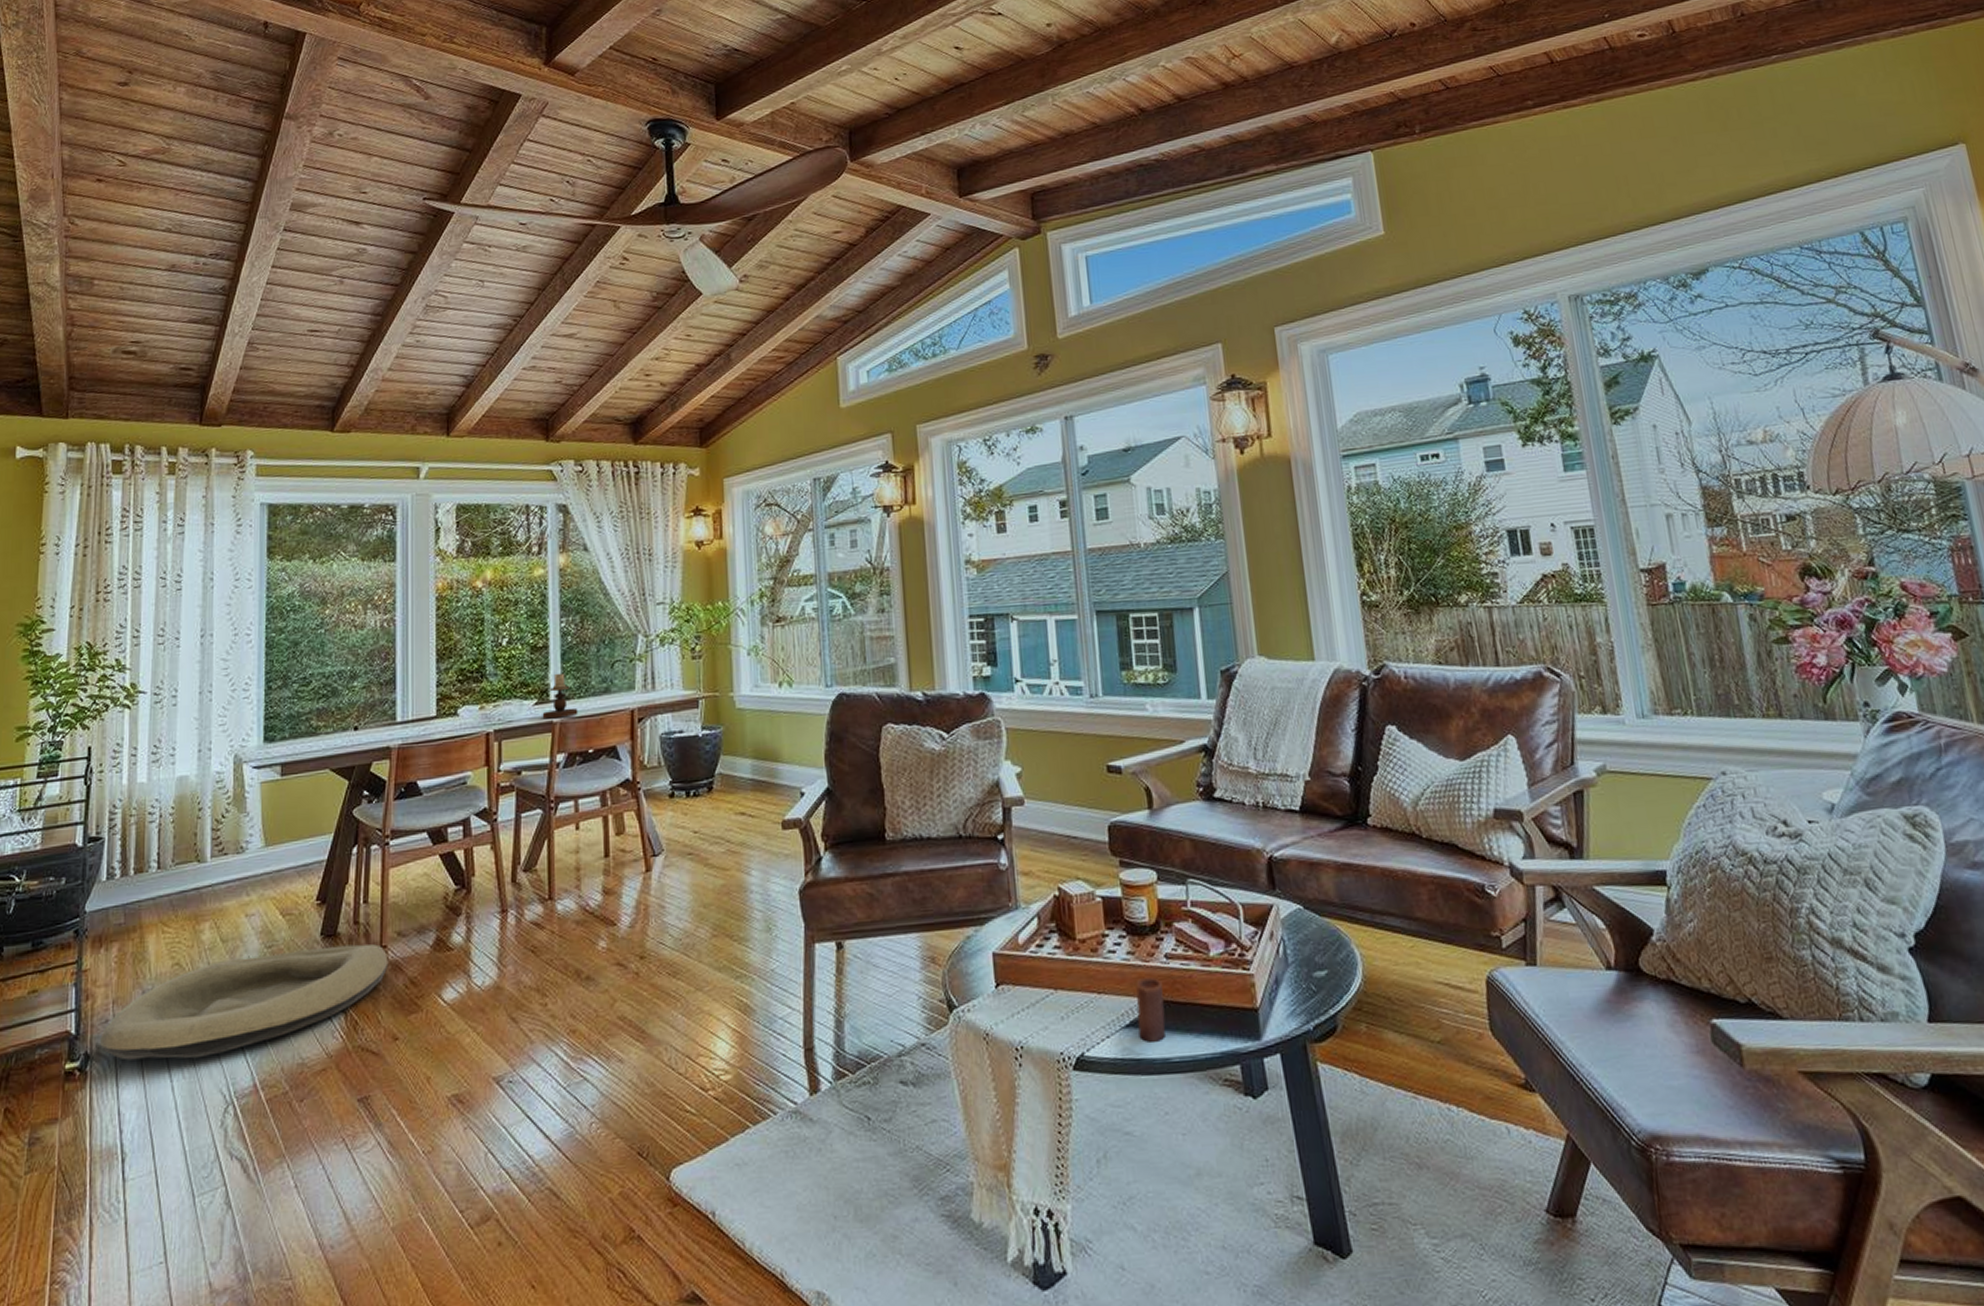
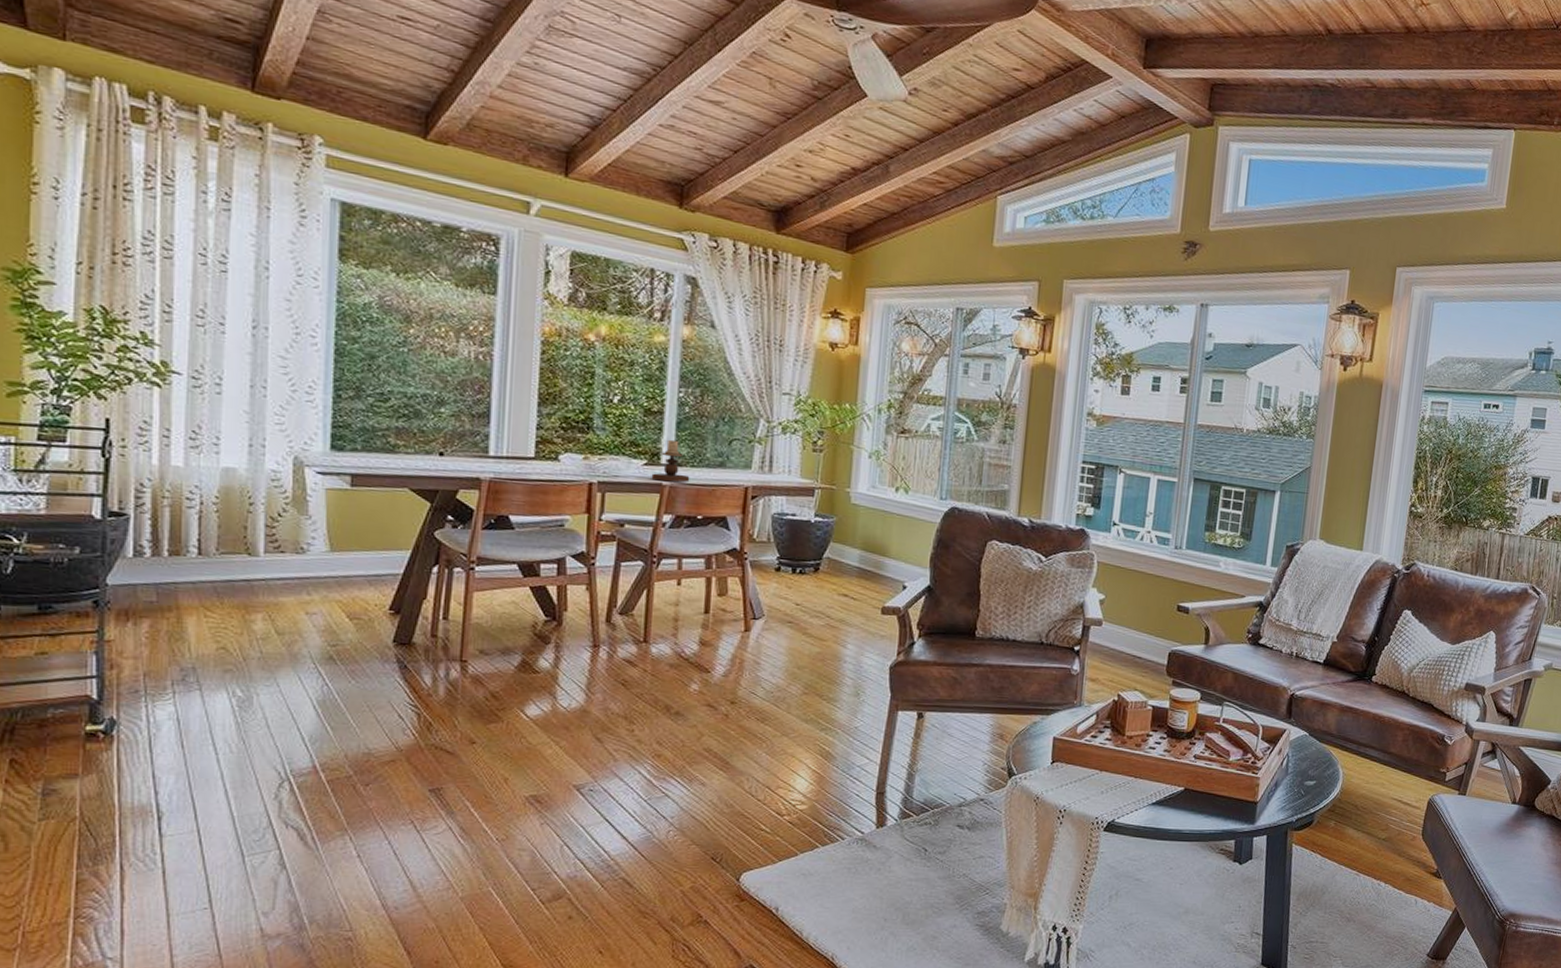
dog bed: present [100,944,389,1060] -> none [129,651,469,737]
candle: present [1136,977,1166,1042] -> none [1161,771,1187,817]

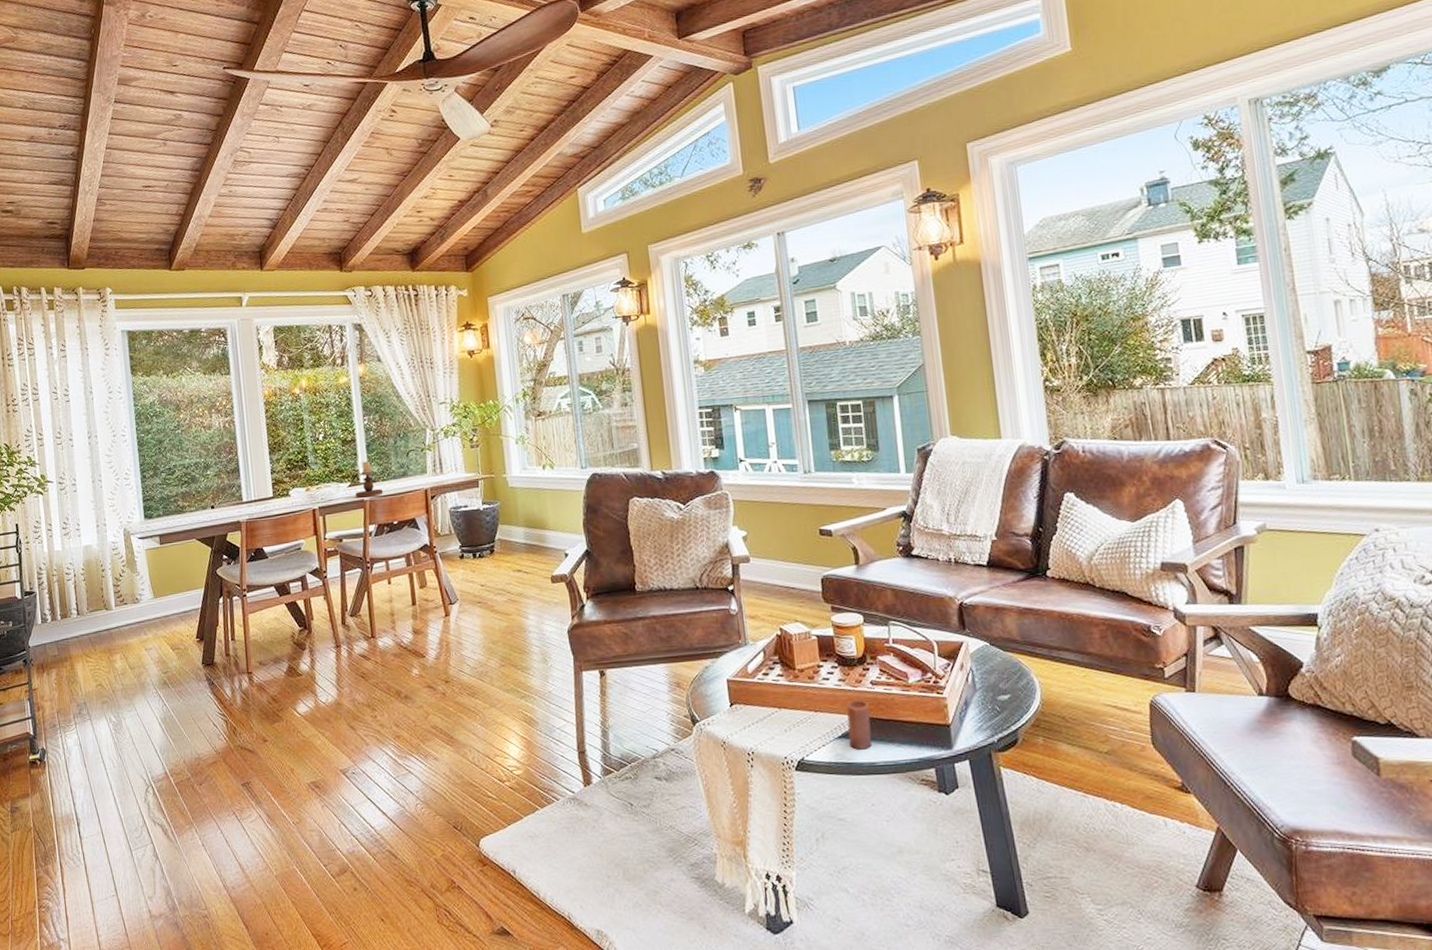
candle: none [1161,771,1187,817] -> present [846,700,872,750]

